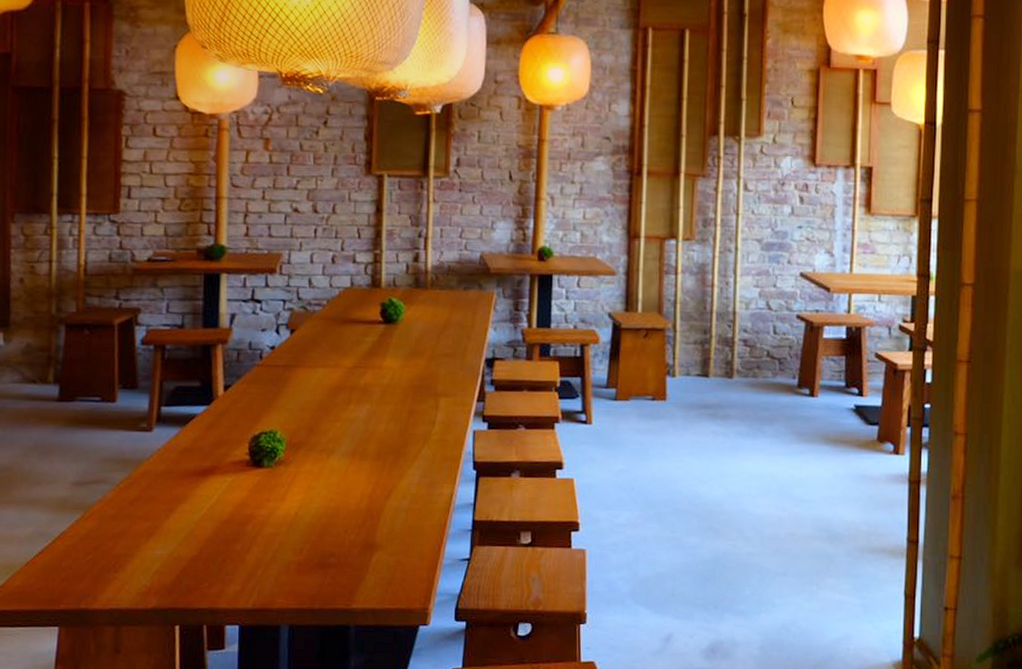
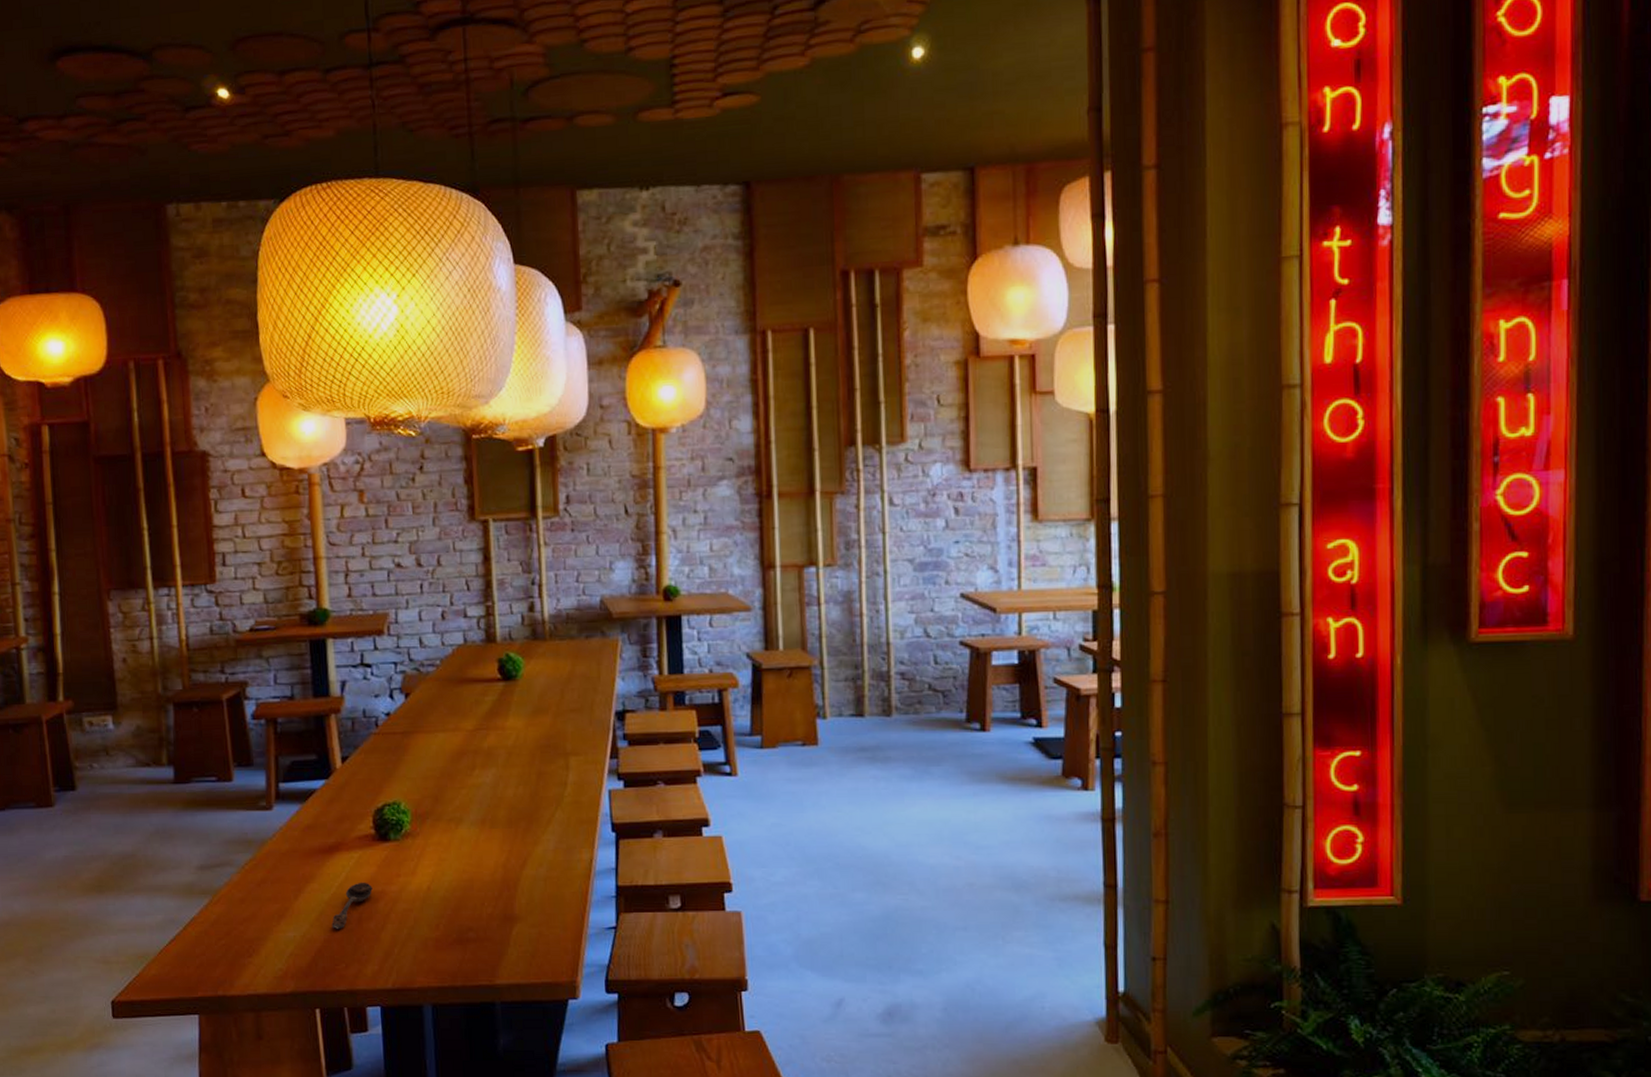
spoon: none [199,505,242,550] -> present [331,882,373,930]

